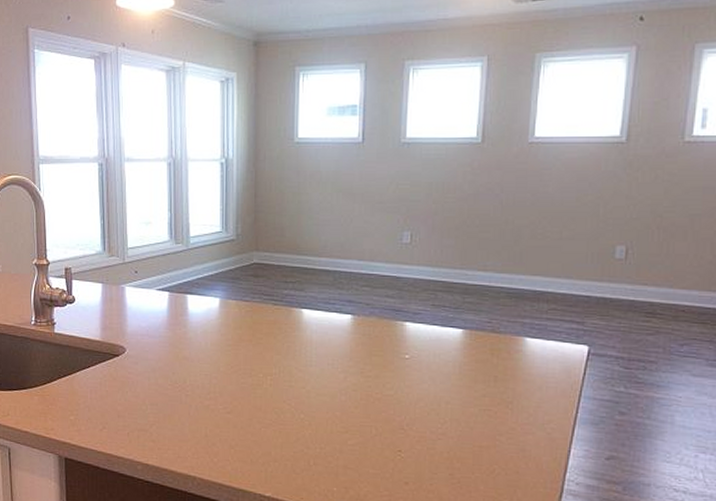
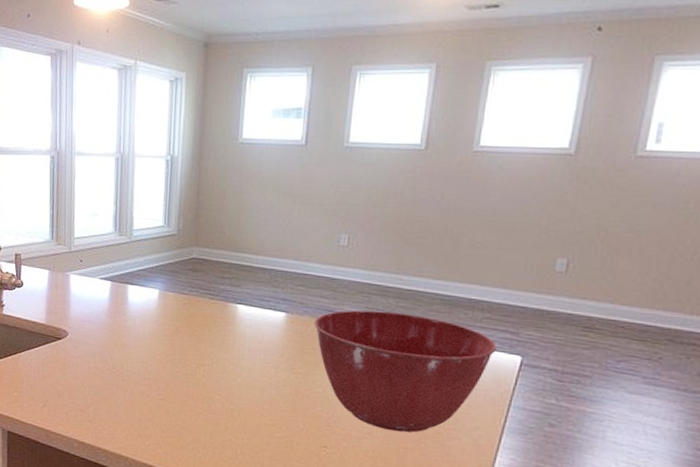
mixing bowl: none [381,307,564,431] -> present [314,310,497,433]

